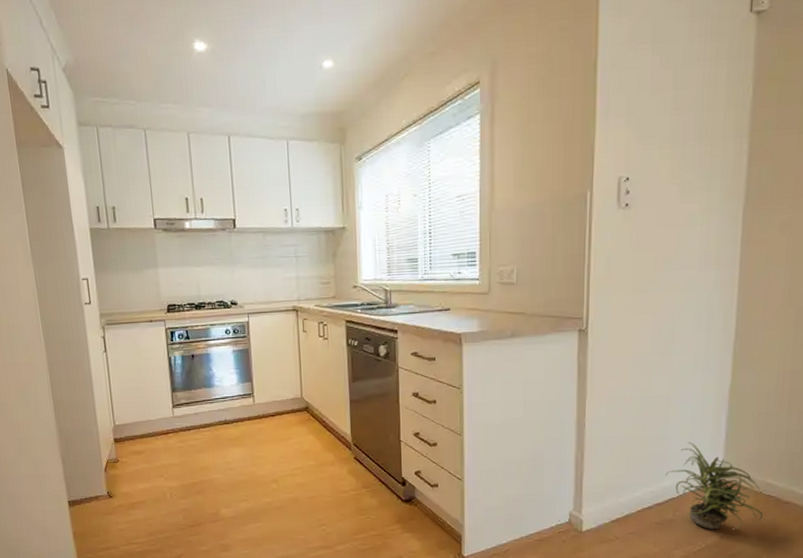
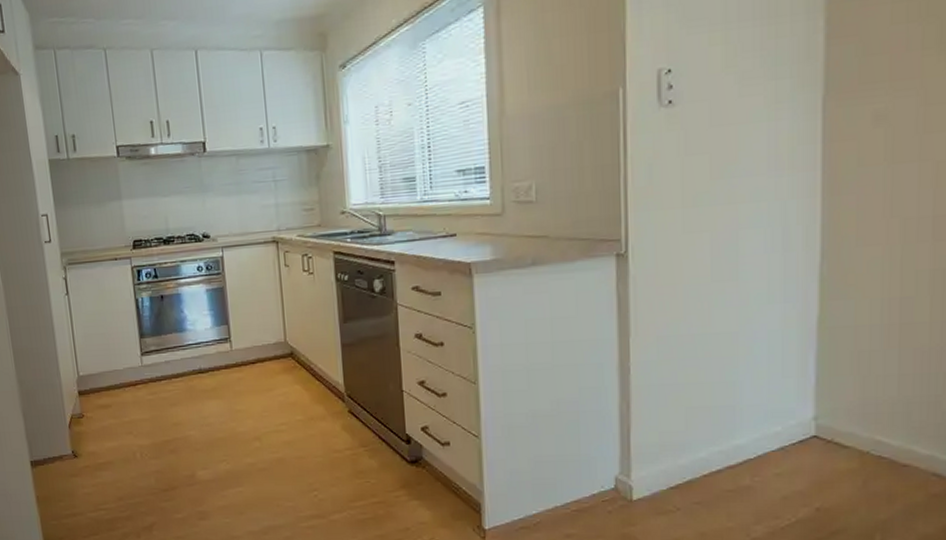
potted plant: present [666,441,764,530] -> none [738,388,873,500]

